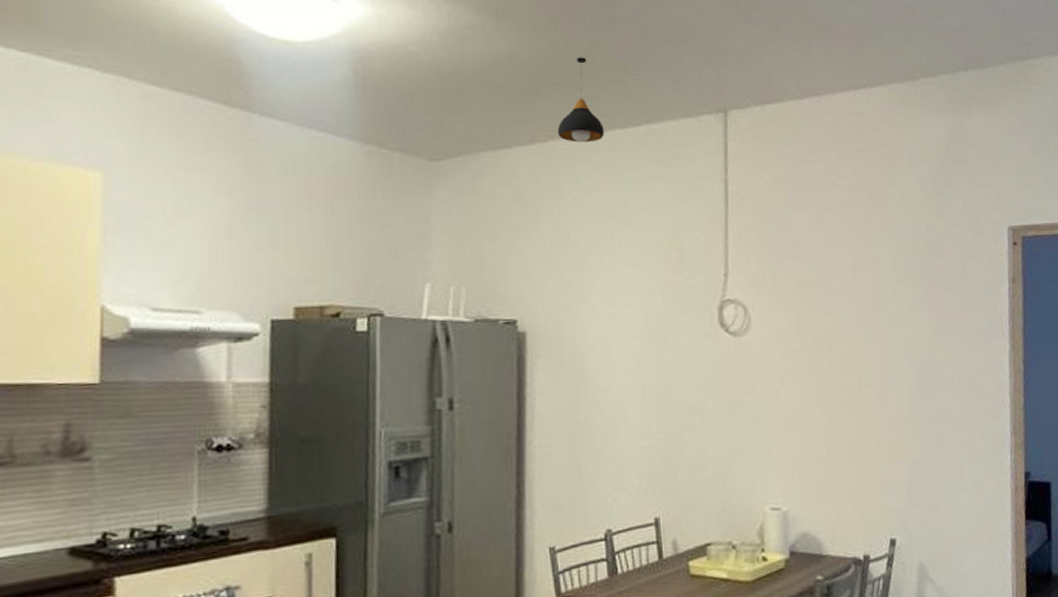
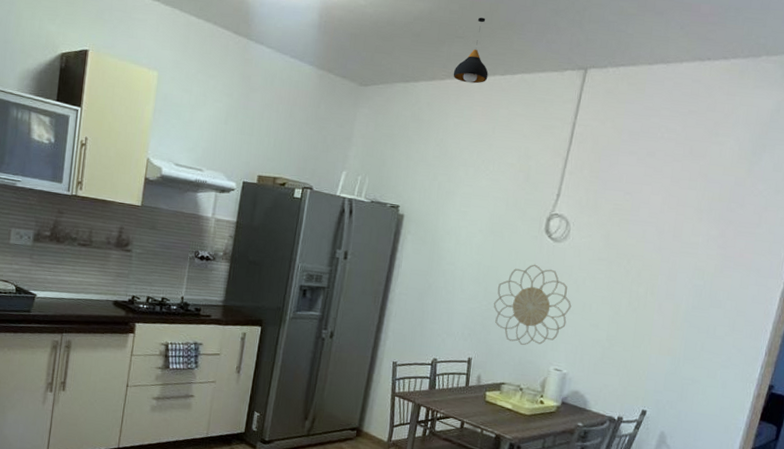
decorative wall piece: none [672,370,774,486] -> present [493,264,572,346]

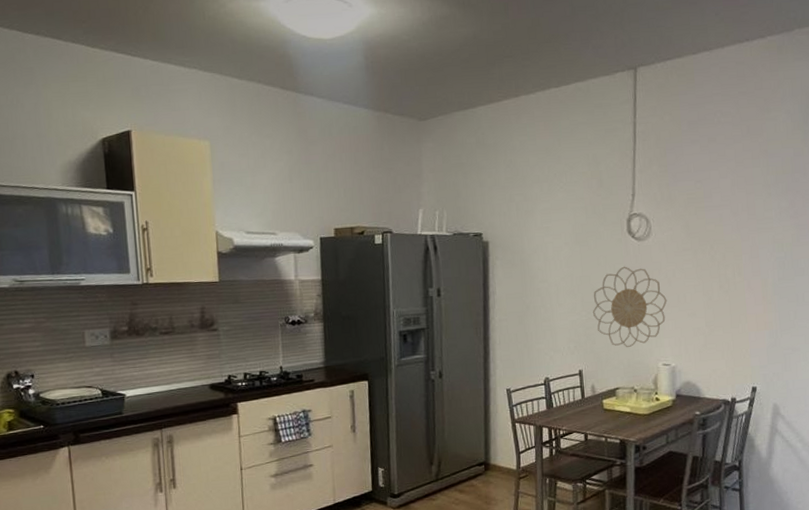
pendant light: present [453,17,489,84] -> none [509,33,543,101]

